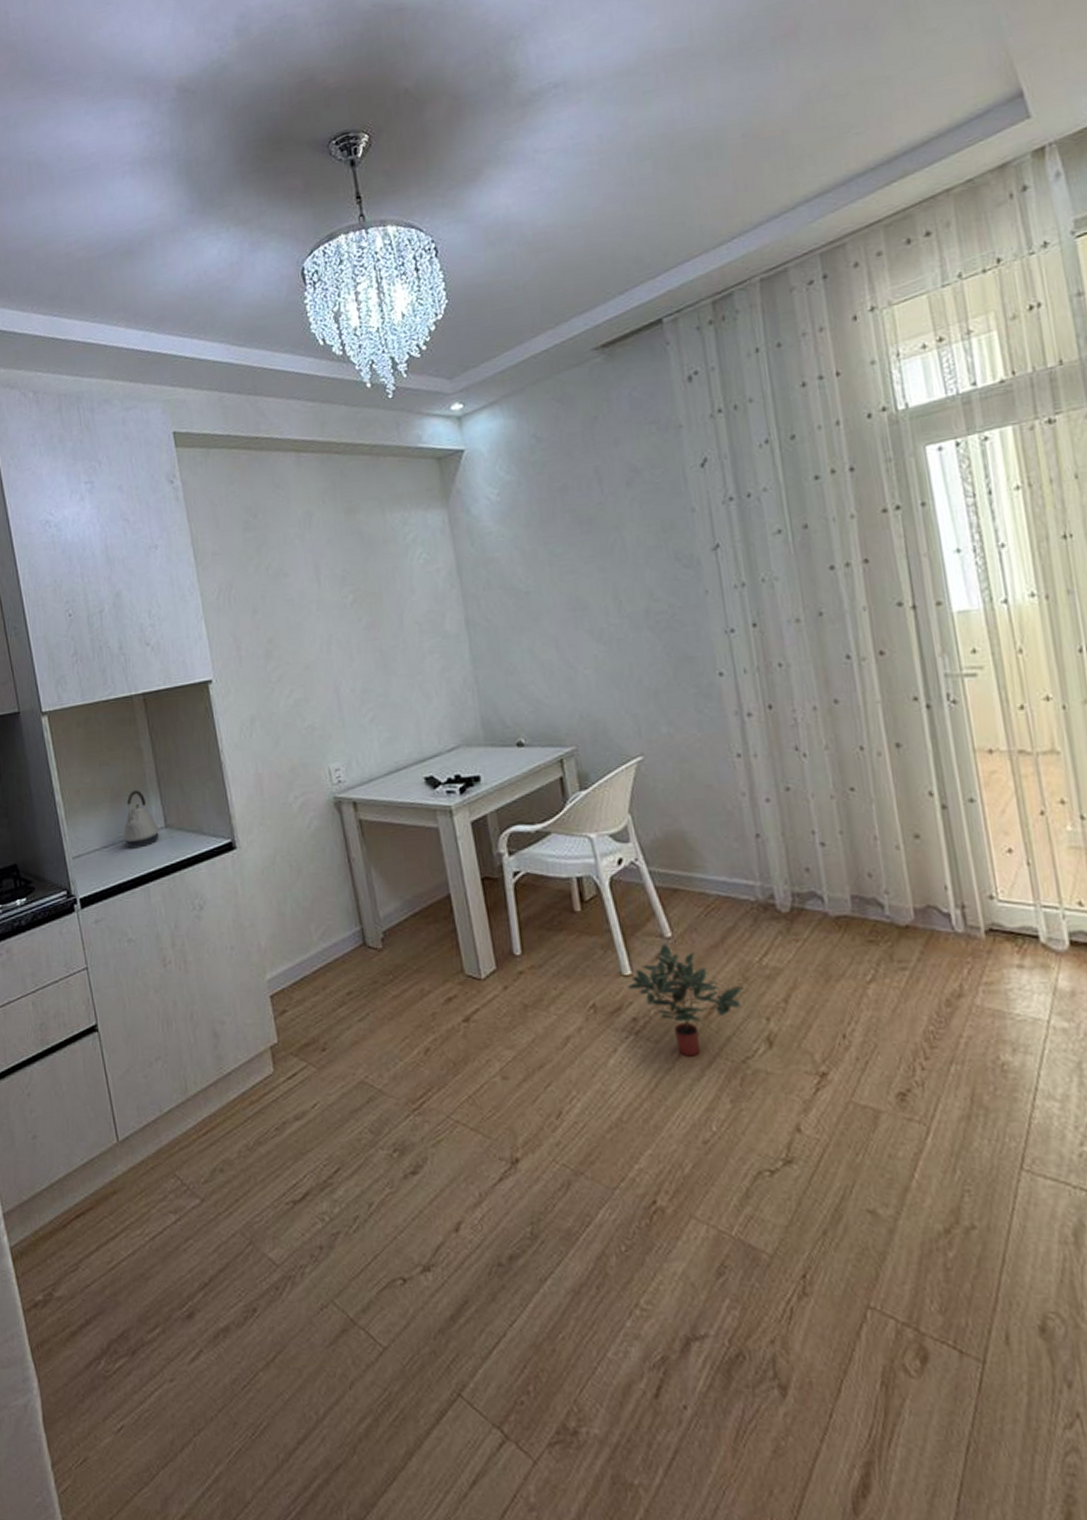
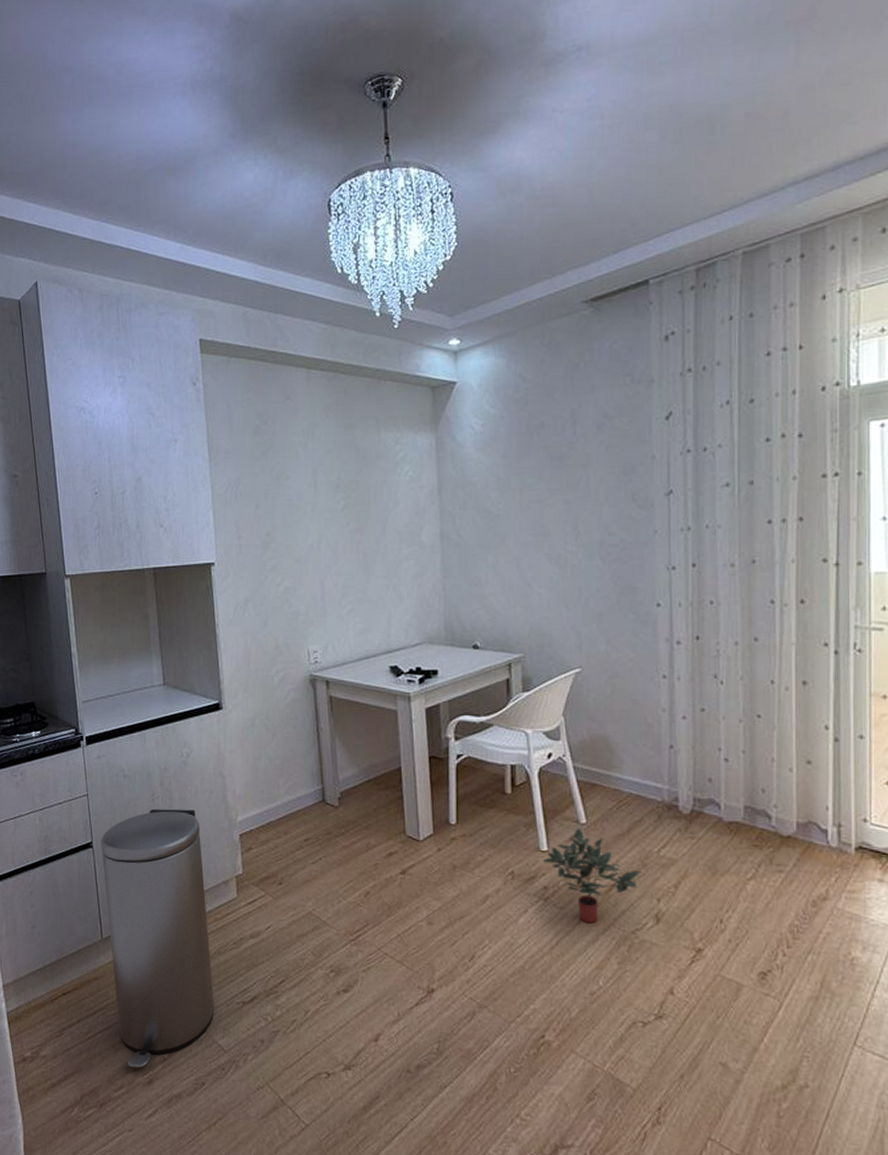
pedal bin: none [107,972,260,1300] -> present [101,808,215,1069]
kettle: present [123,790,159,848] -> none [126,650,158,699]

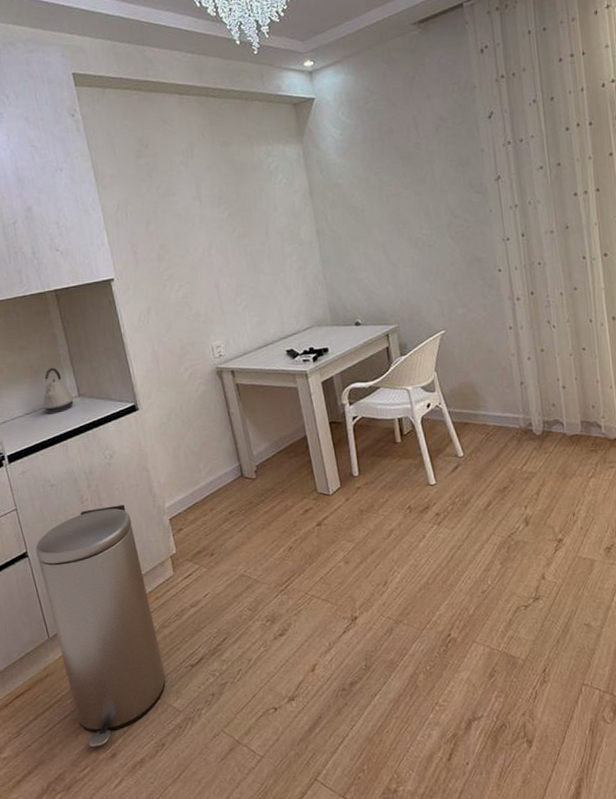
kettle: none [126,650,158,699] -> present [42,367,74,414]
potted plant: present [542,828,641,924] -> none [432,461,510,537]

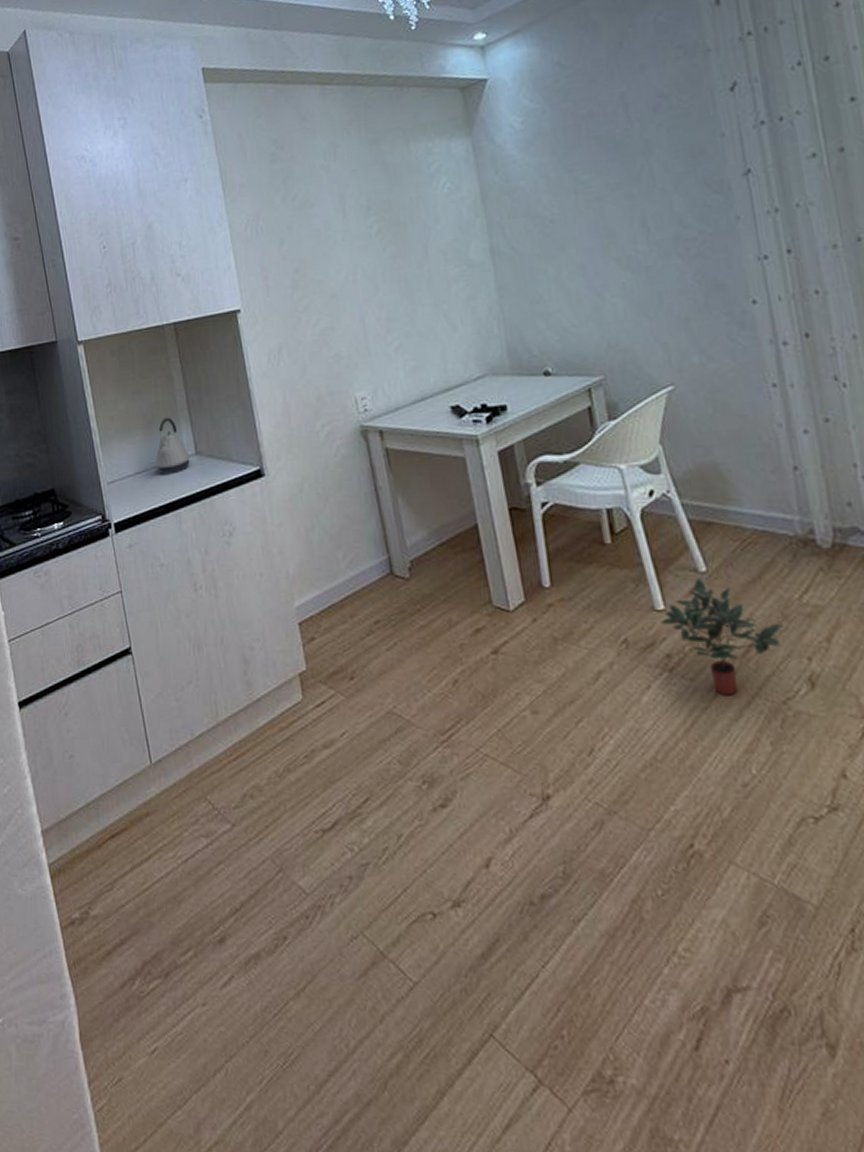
pedal bin: present [35,504,166,748] -> none [140,598,290,924]
potted plant: none [432,461,510,537] -> present [659,578,783,696]

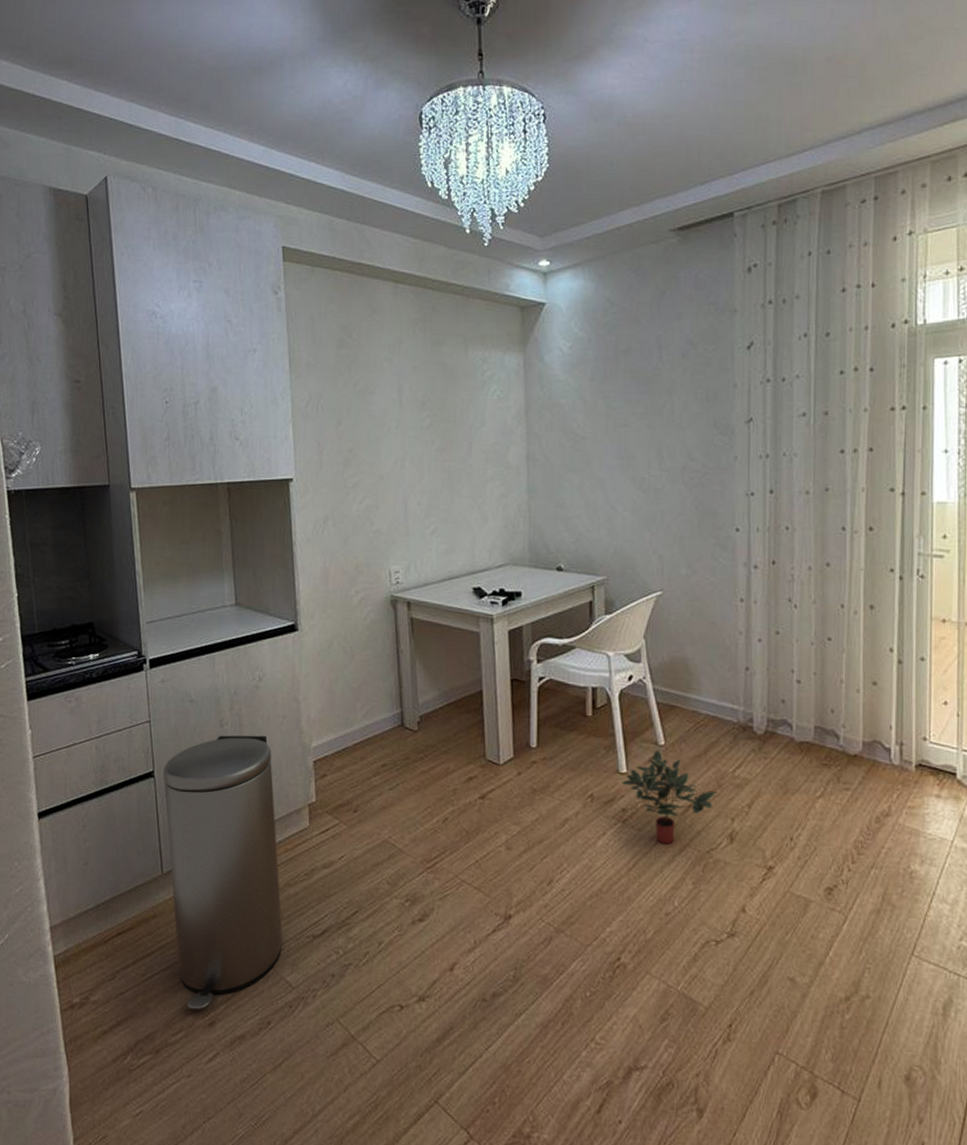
pedal bin: none [140,598,290,924] -> present [163,735,283,1010]
kettle: present [155,417,190,474] -> none [195,568,229,620]

